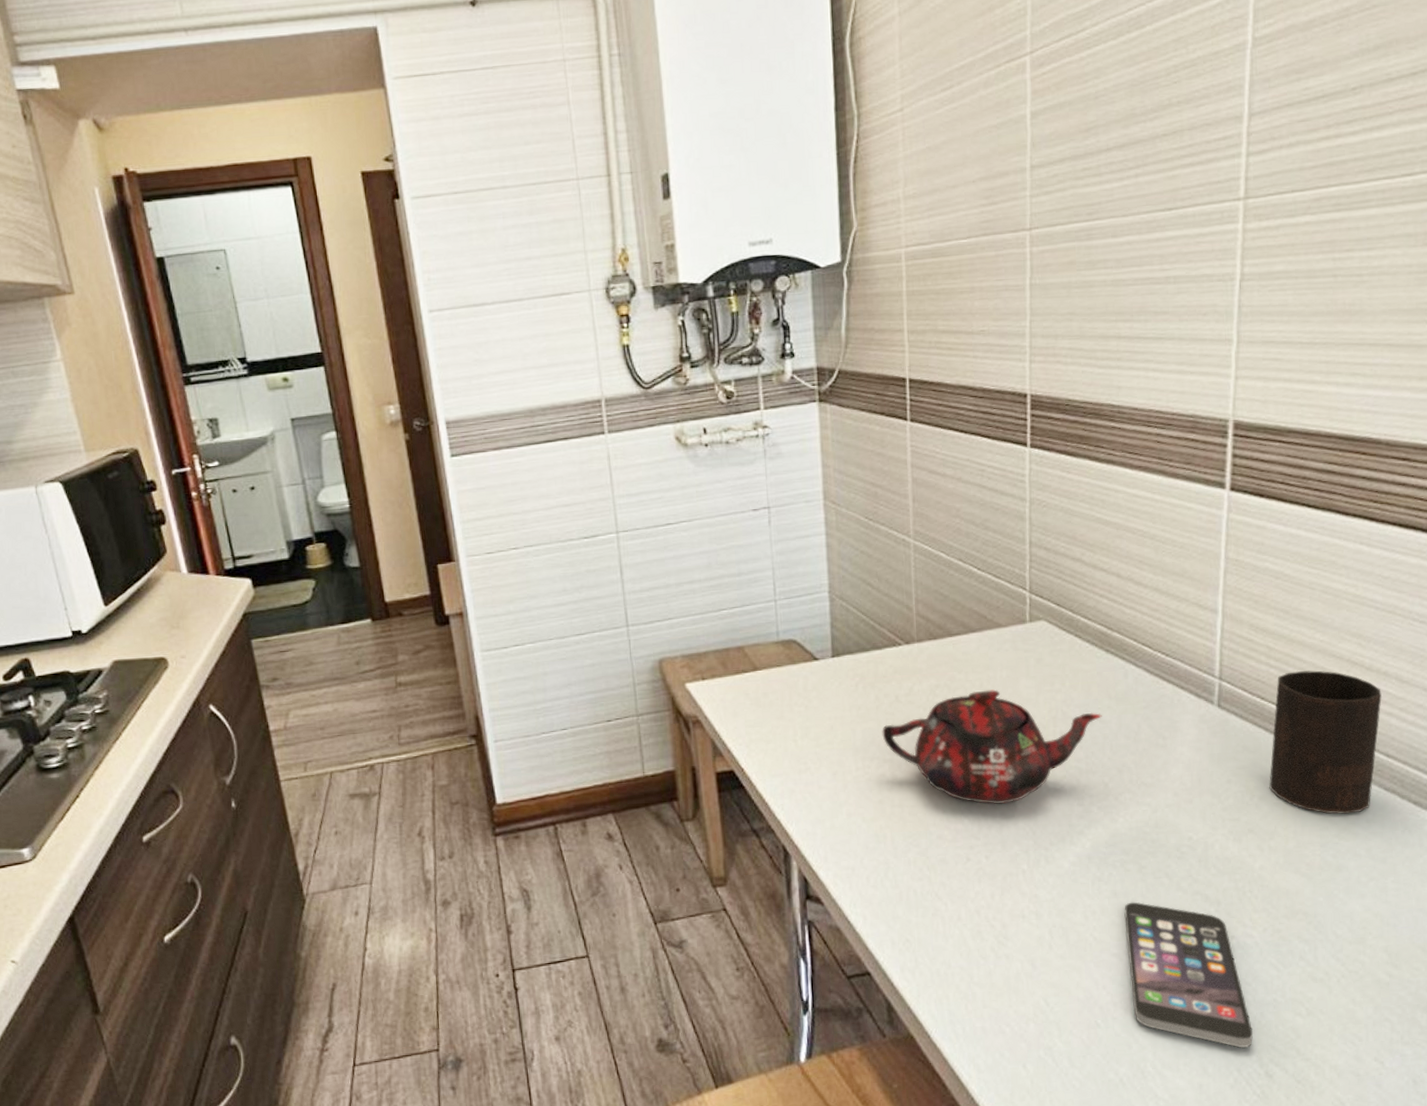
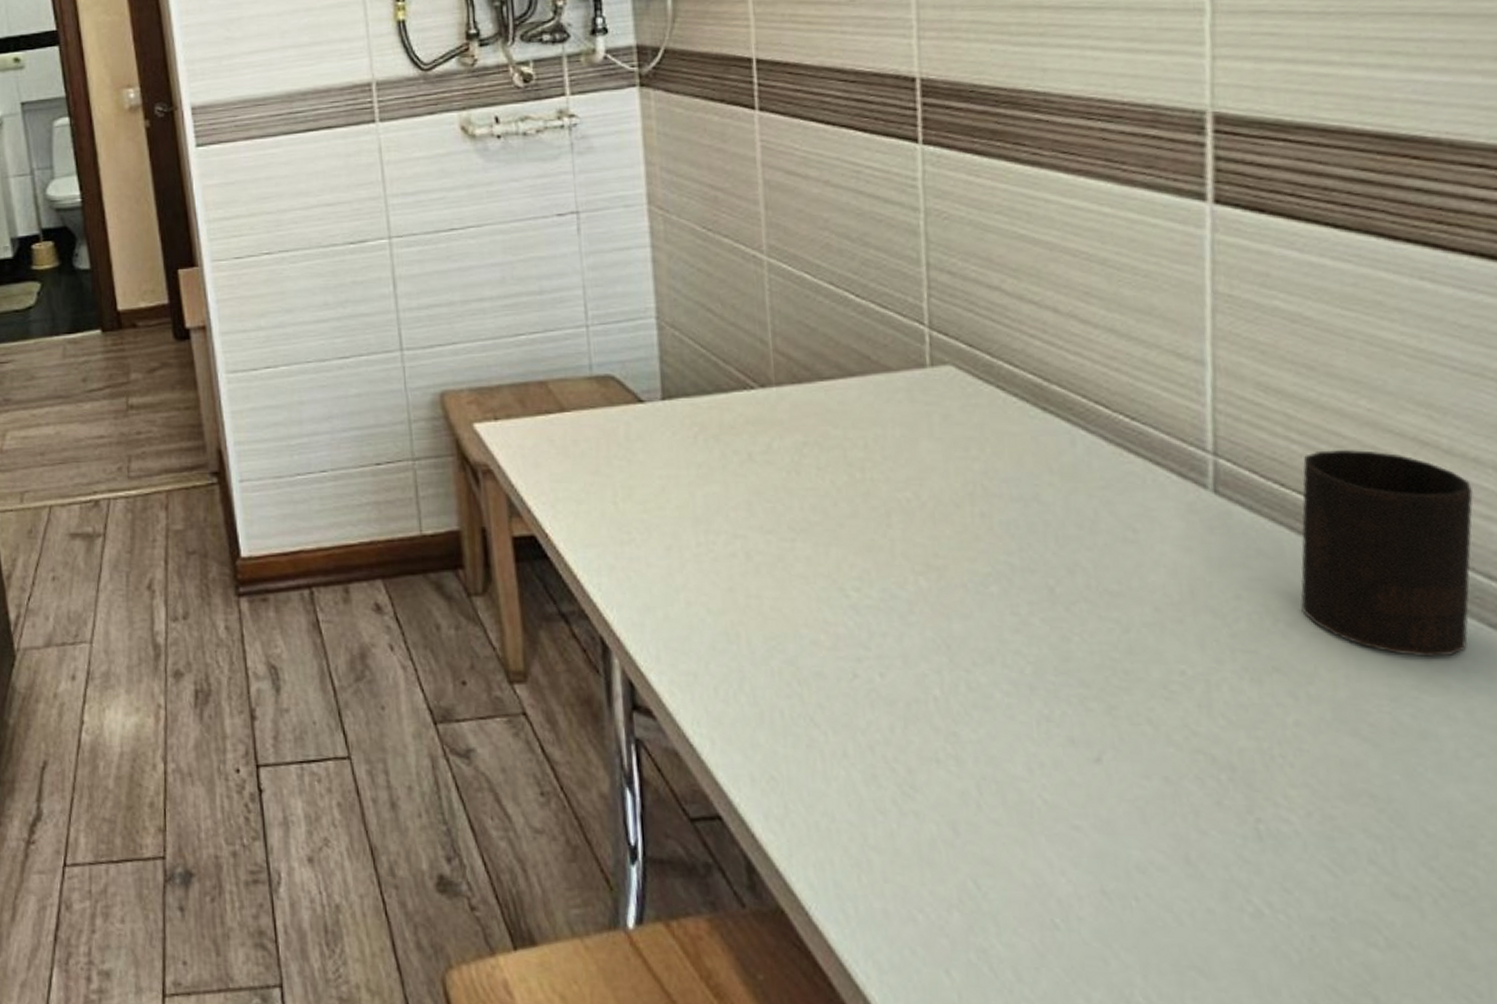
teapot: present [882,689,1102,805] -> none [730,452,1041,605]
smartphone: present [1124,902,1253,1049] -> none [1087,755,1301,987]

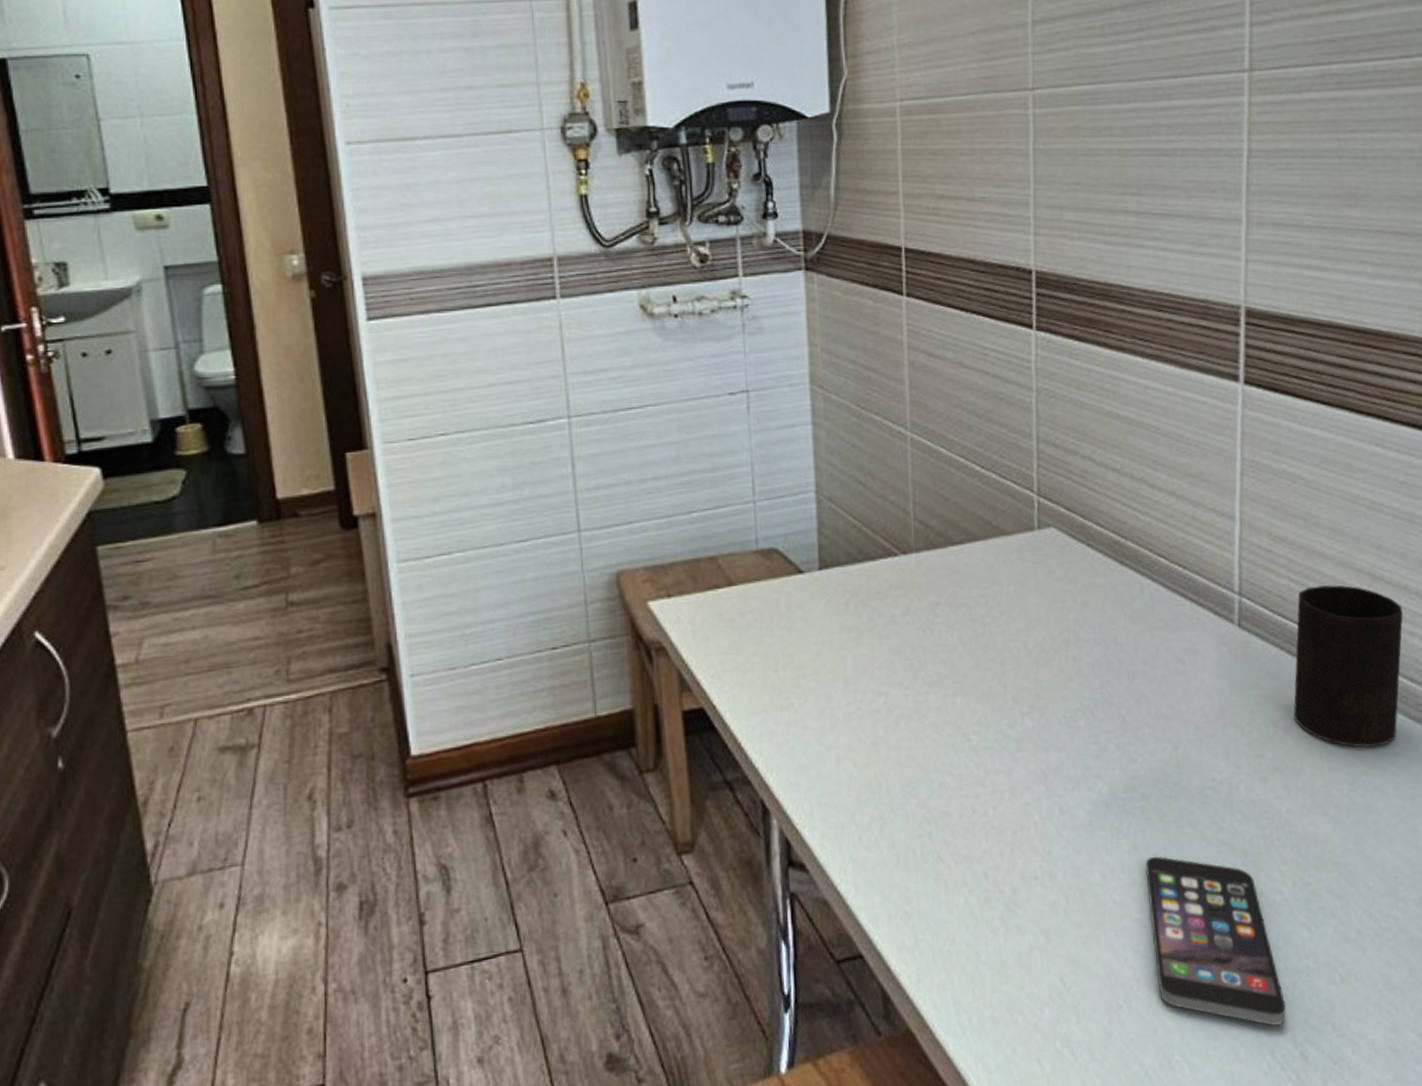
smartphone: none [1087,755,1301,987] -> present [1145,856,1286,1027]

